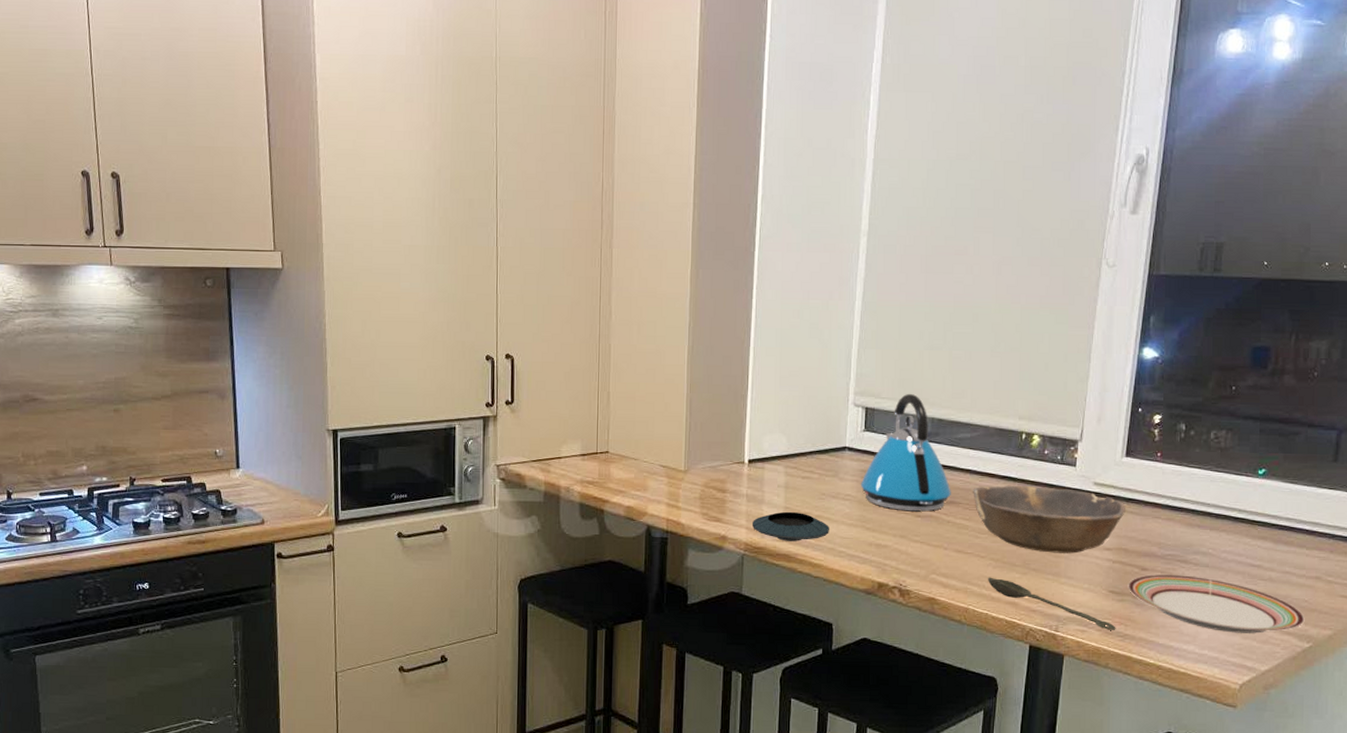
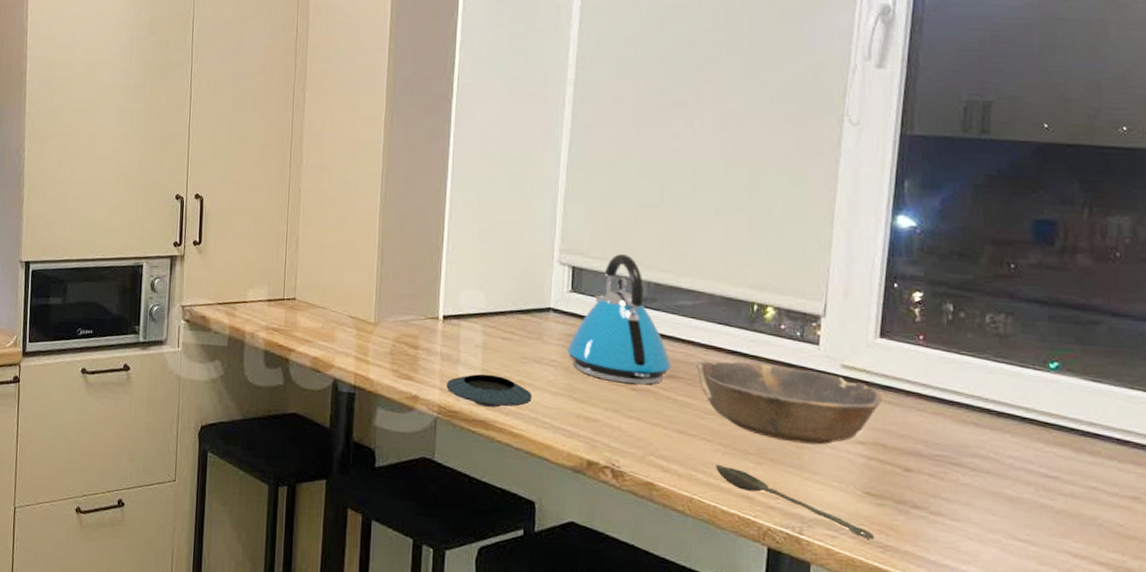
plate: present [1128,574,1305,634] -> none [888,477,1121,560]

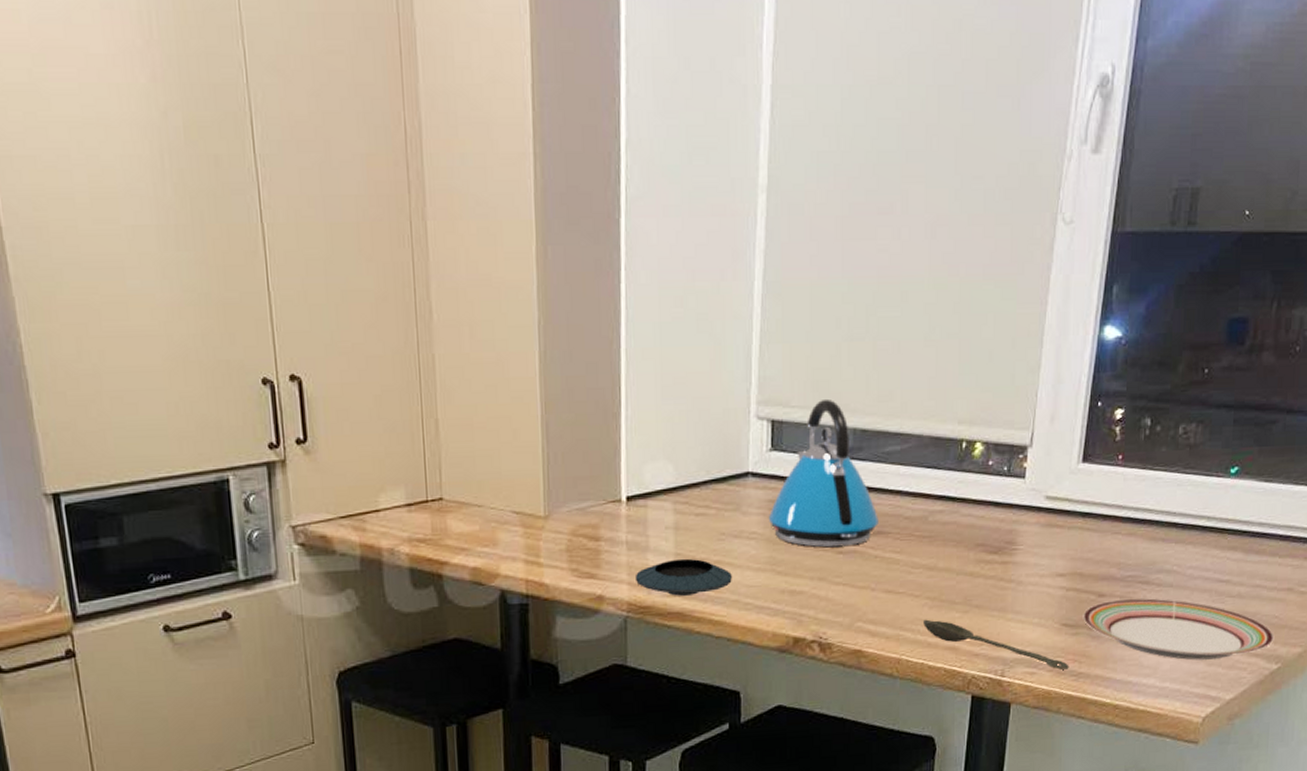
bowl: present [696,361,883,445] -> none [904,505,1083,585]
plate: none [888,477,1121,560] -> present [1083,598,1274,660]

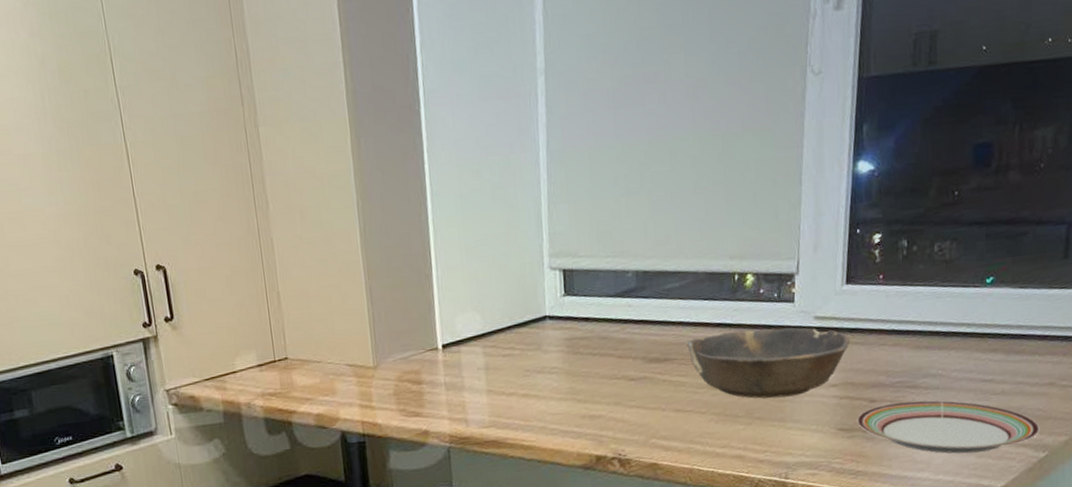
saucer: present [634,558,732,596] -> none [454,393,538,427]
kettle: present [768,398,878,548] -> none [566,247,664,377]
bowl: none [904,505,1083,585] -> present [687,327,851,399]
spoon: present [923,619,1069,670] -> none [711,432,848,470]

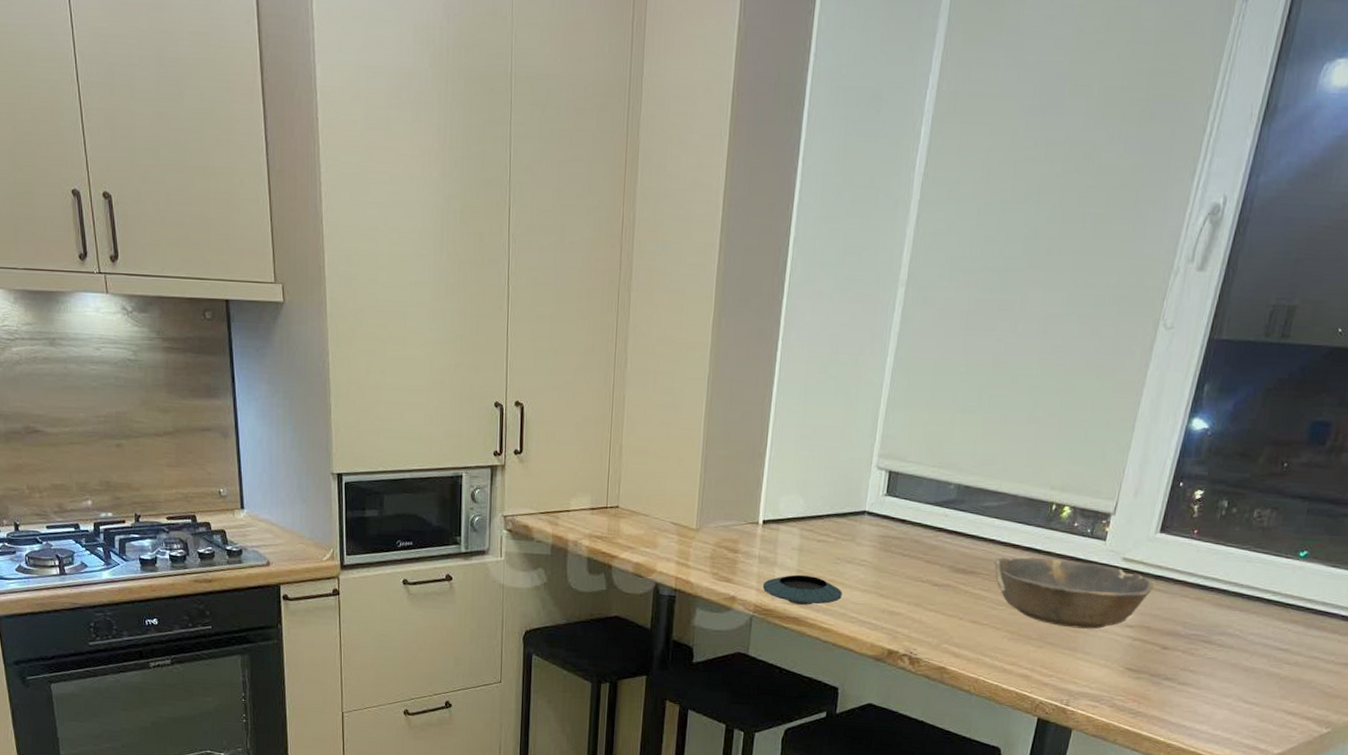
saucer: none [454,393,538,427] -> present [762,574,842,605]
plate: present [857,400,1040,454] -> none [1146,653,1327,717]

